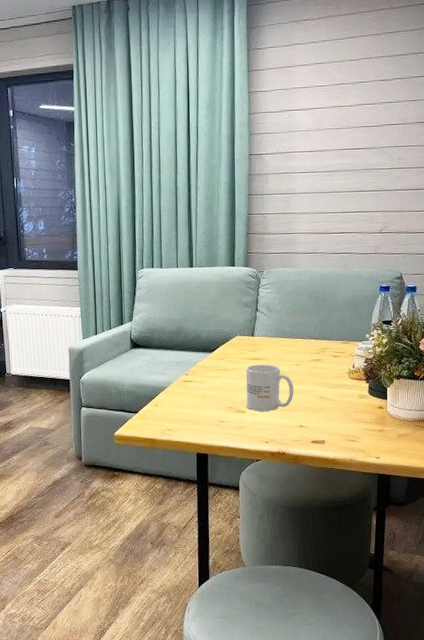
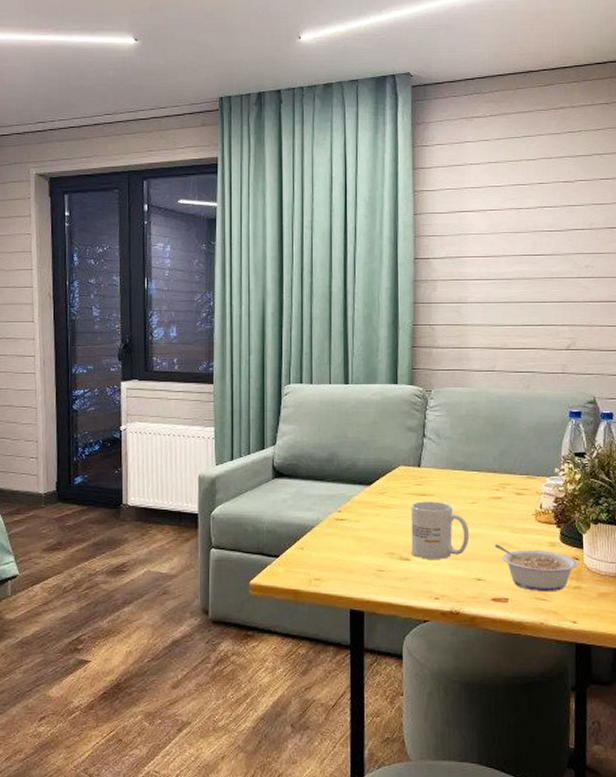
legume: none [314,397,383,434] -> present [494,544,579,591]

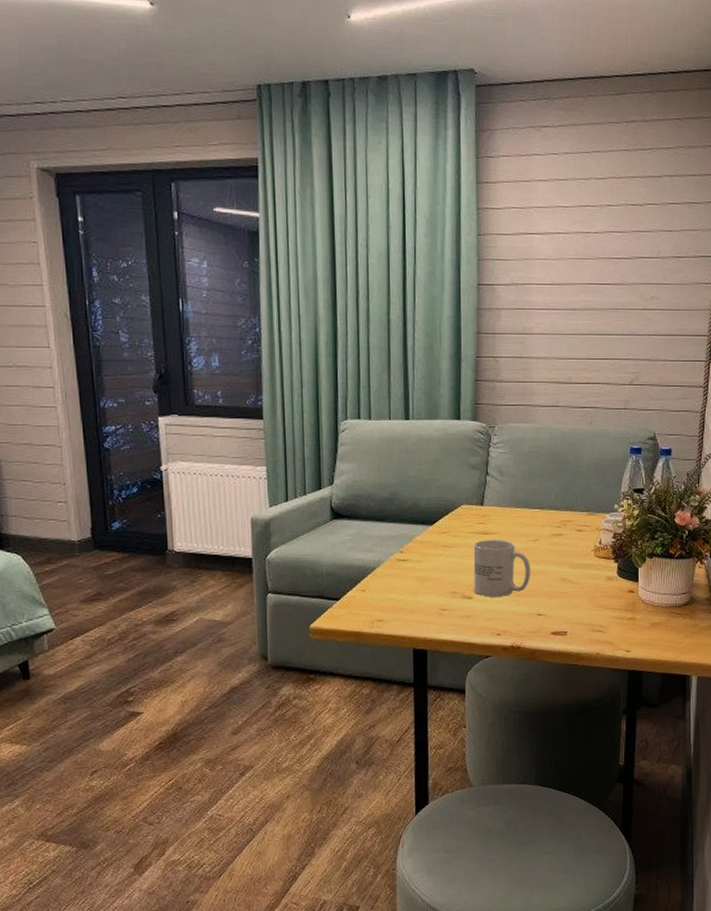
legume: present [494,544,579,591] -> none [554,580,634,624]

